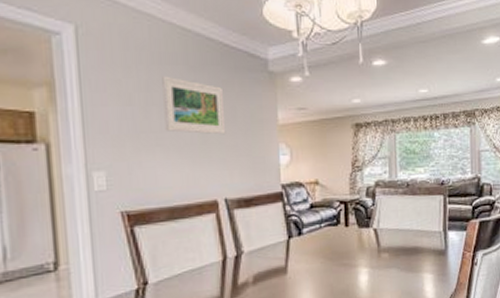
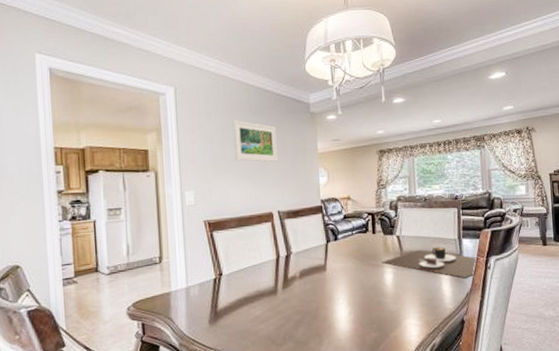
place setting: none [355,241,464,277] -> present [382,247,477,279]

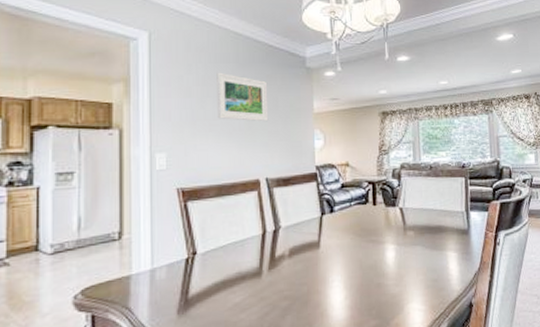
place setting: present [382,247,477,279] -> none [383,221,486,256]

